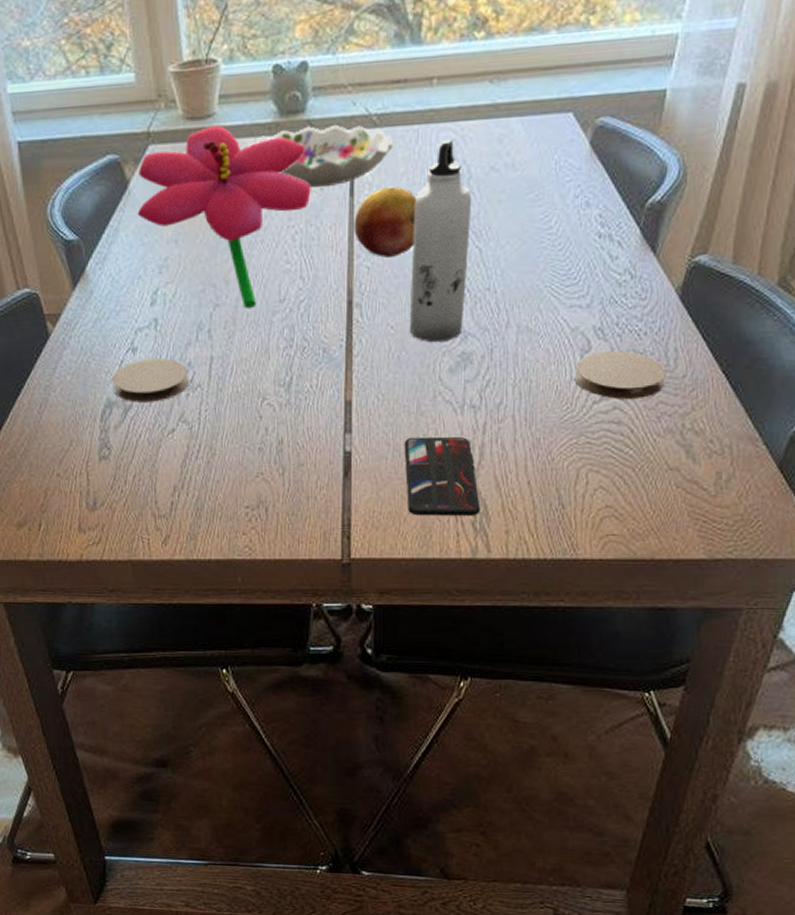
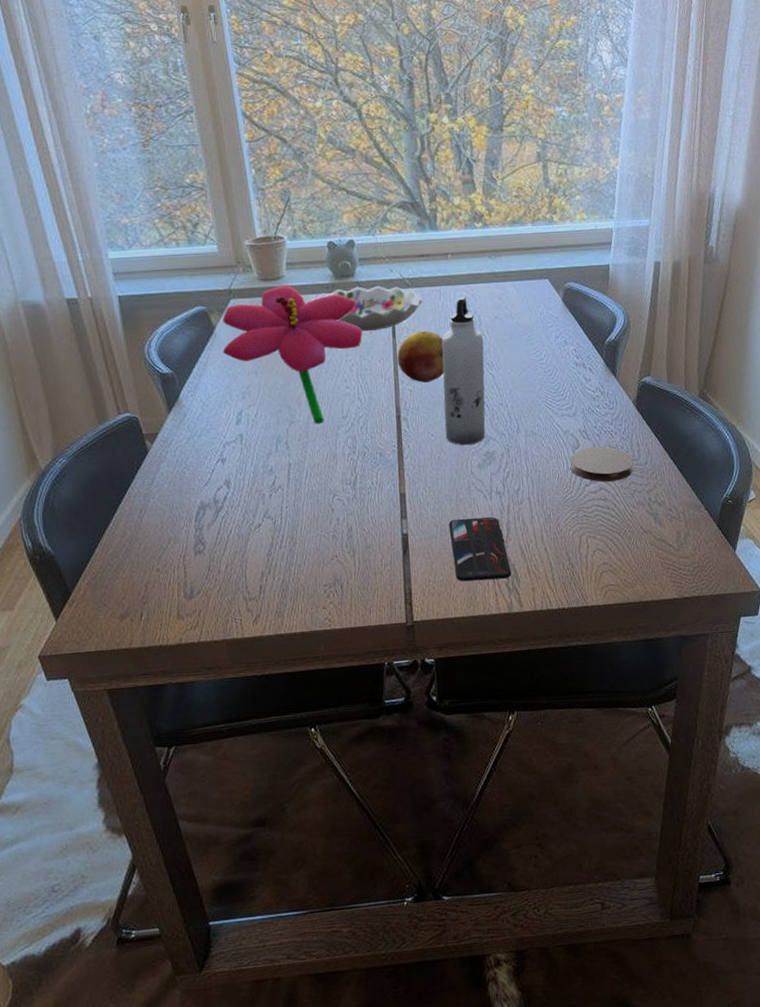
coaster: present [112,358,189,402] -> none [204,466,271,504]

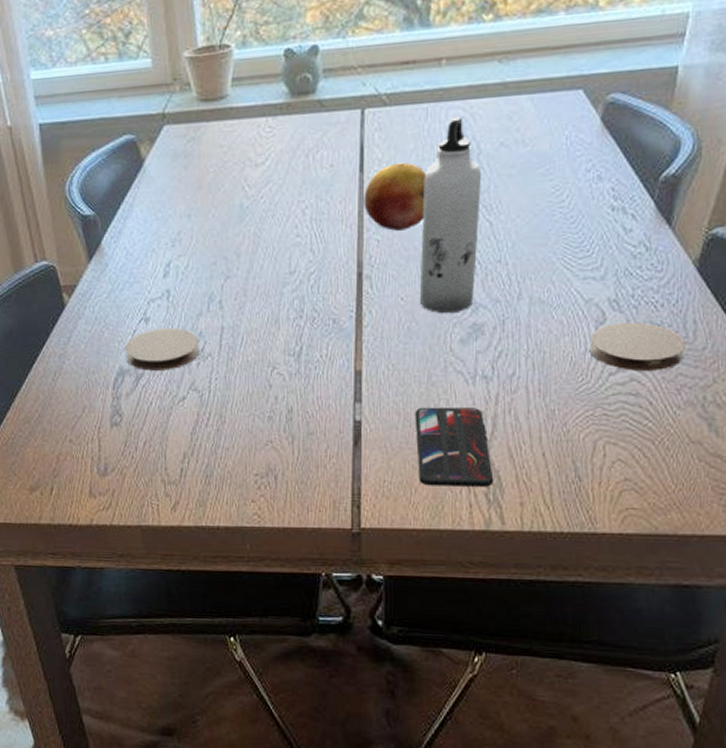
coaster: none [204,466,271,504] -> present [125,328,200,371]
flower: present [222,285,363,425] -> none [152,106,321,281]
decorative bowl: present [311,285,423,332] -> none [259,103,403,165]

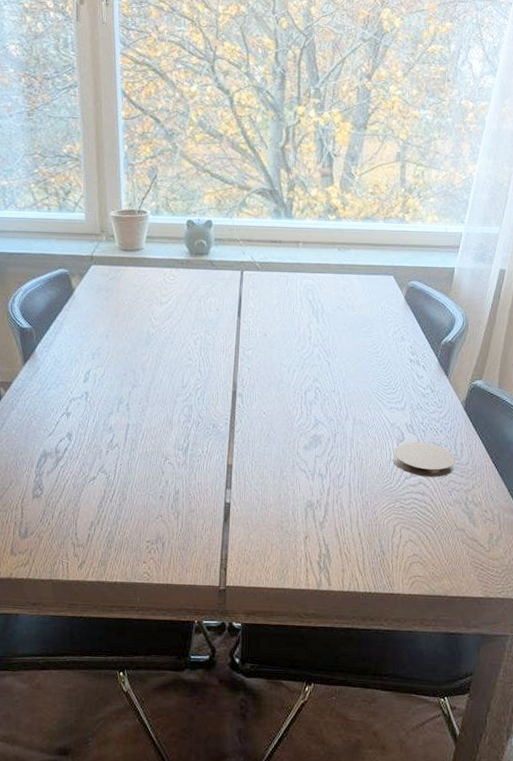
coaster: present [125,328,200,371] -> none [48,422,109,455]
fruit: present [364,162,427,231] -> none [240,313,286,363]
smartphone: present [414,407,494,487] -> none [269,495,324,557]
water bottle: present [421,116,482,314] -> none [277,284,324,427]

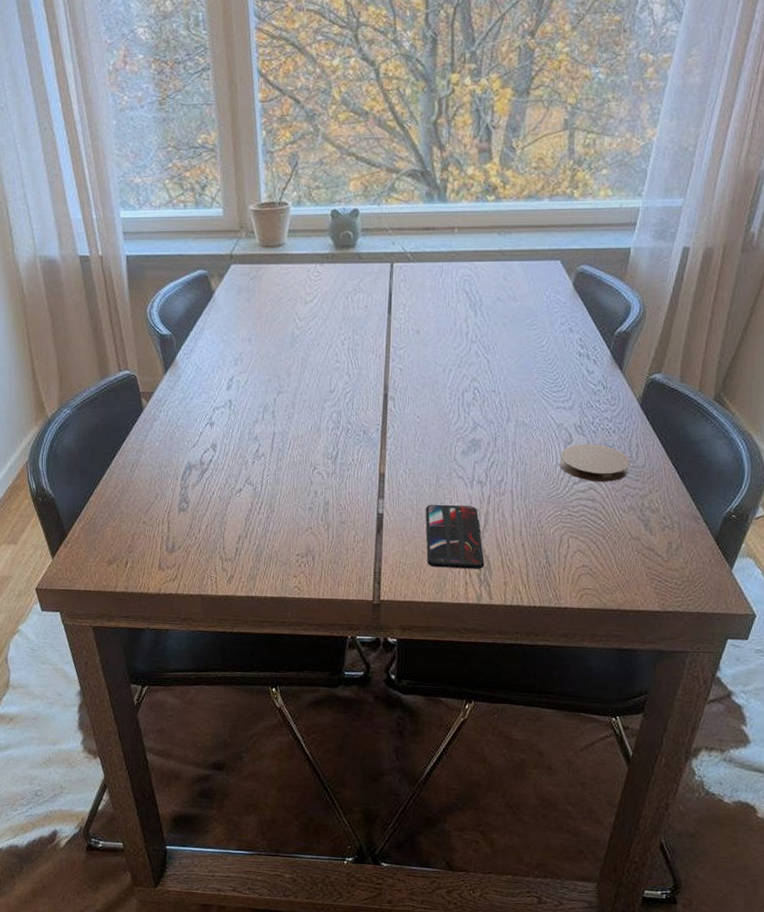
smartphone: none [269,495,324,557] -> present [425,504,485,569]

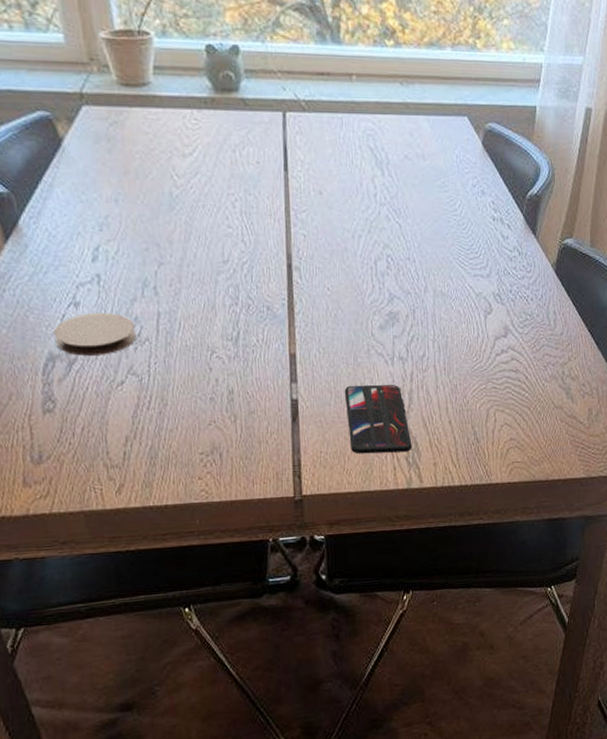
coaster: none [193,432,255,467] -> present [53,313,136,356]
coaster: present [559,444,631,482] -> none [481,313,550,352]

